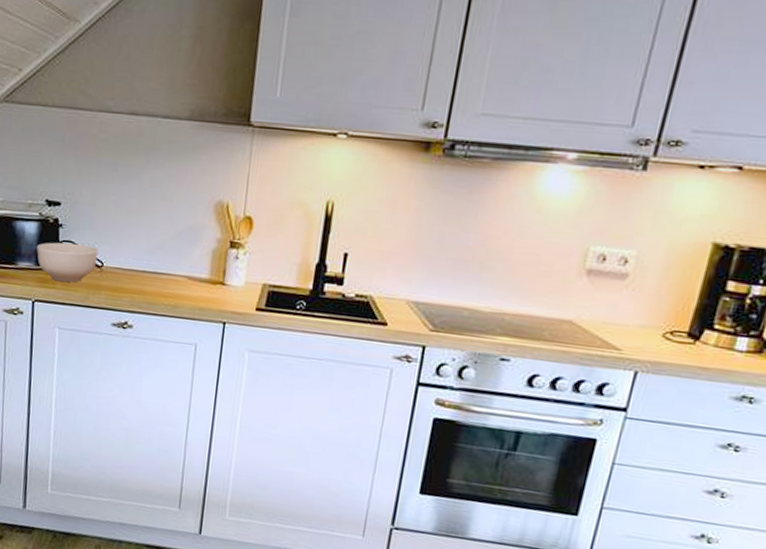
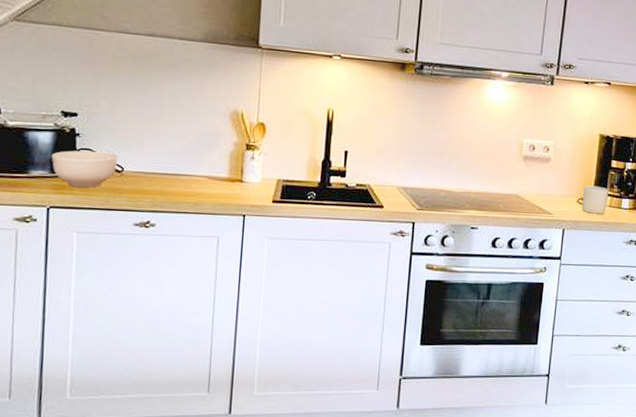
mug: none [668,314,718,356] -> present [581,185,609,214]

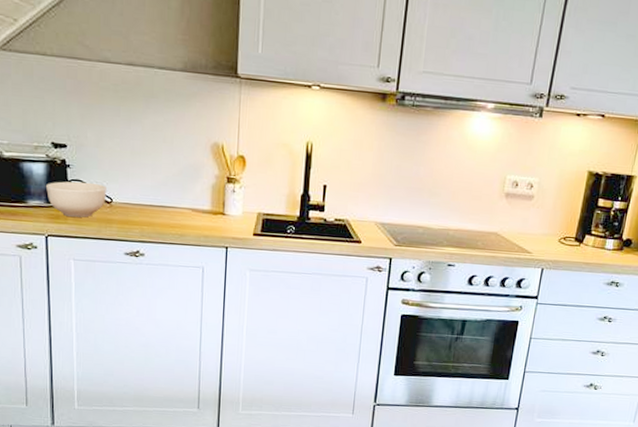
mug: present [581,185,609,214] -> none [563,224,594,255]

